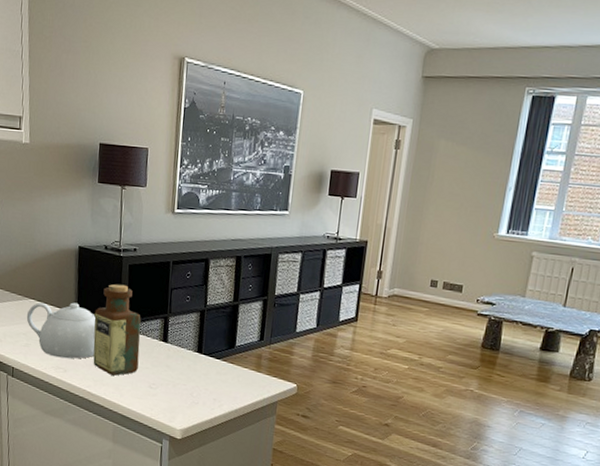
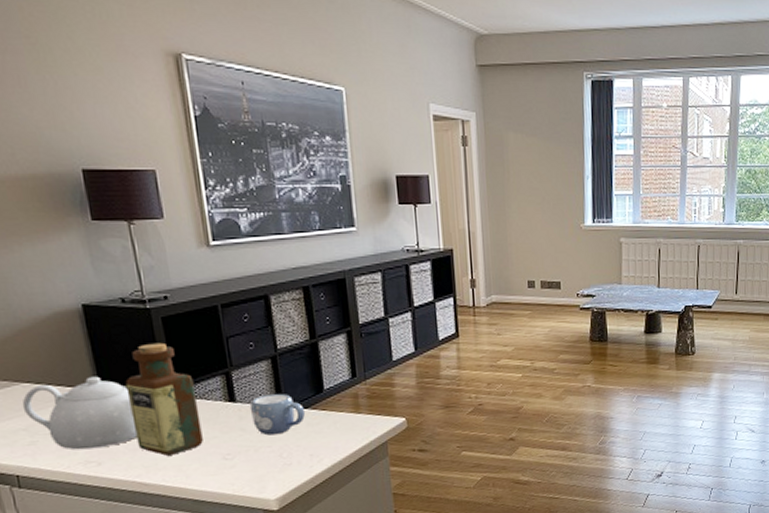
mug: none [176,341,218,377] -> present [249,394,306,436]

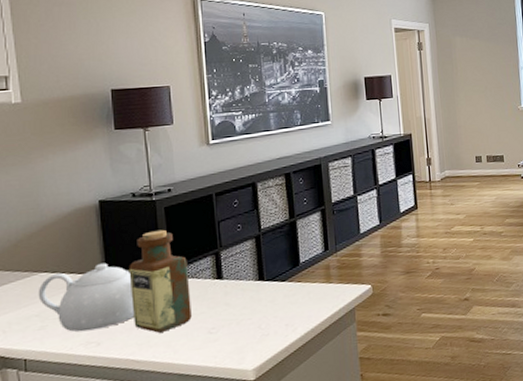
mug: present [249,394,306,436] -> none [234,269,283,309]

